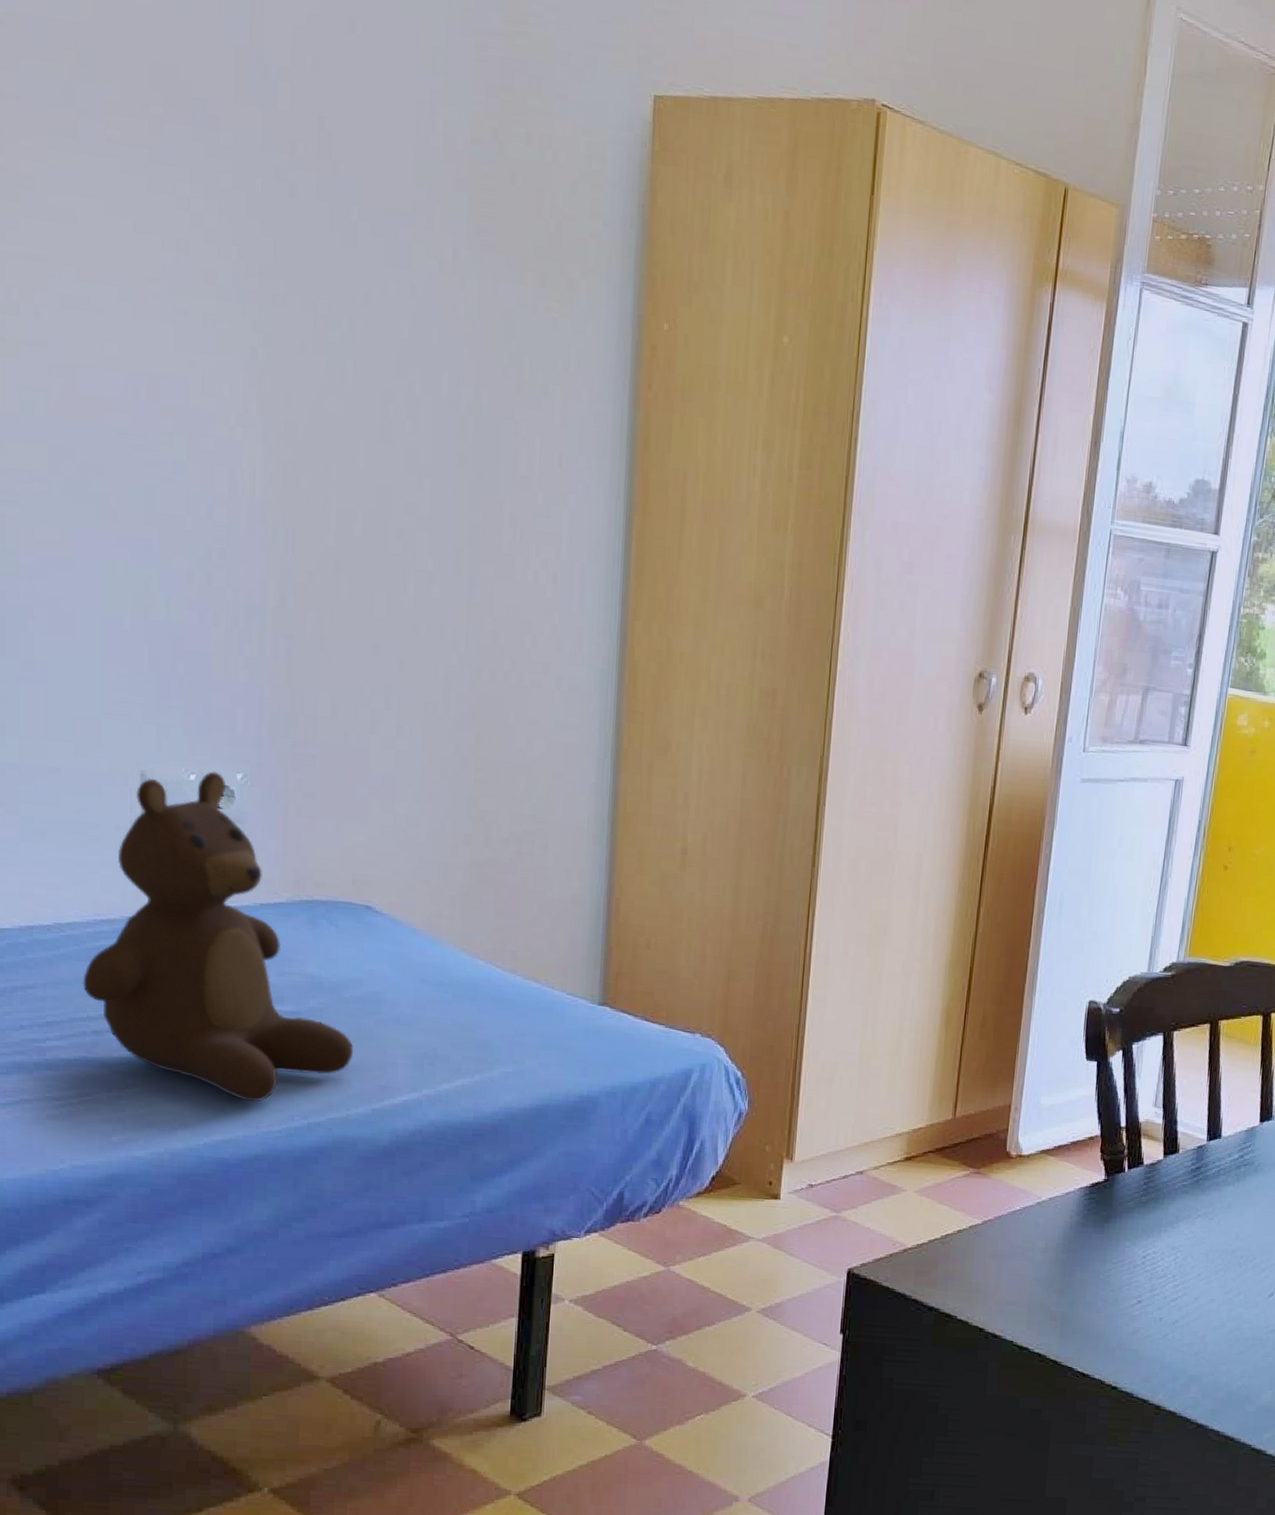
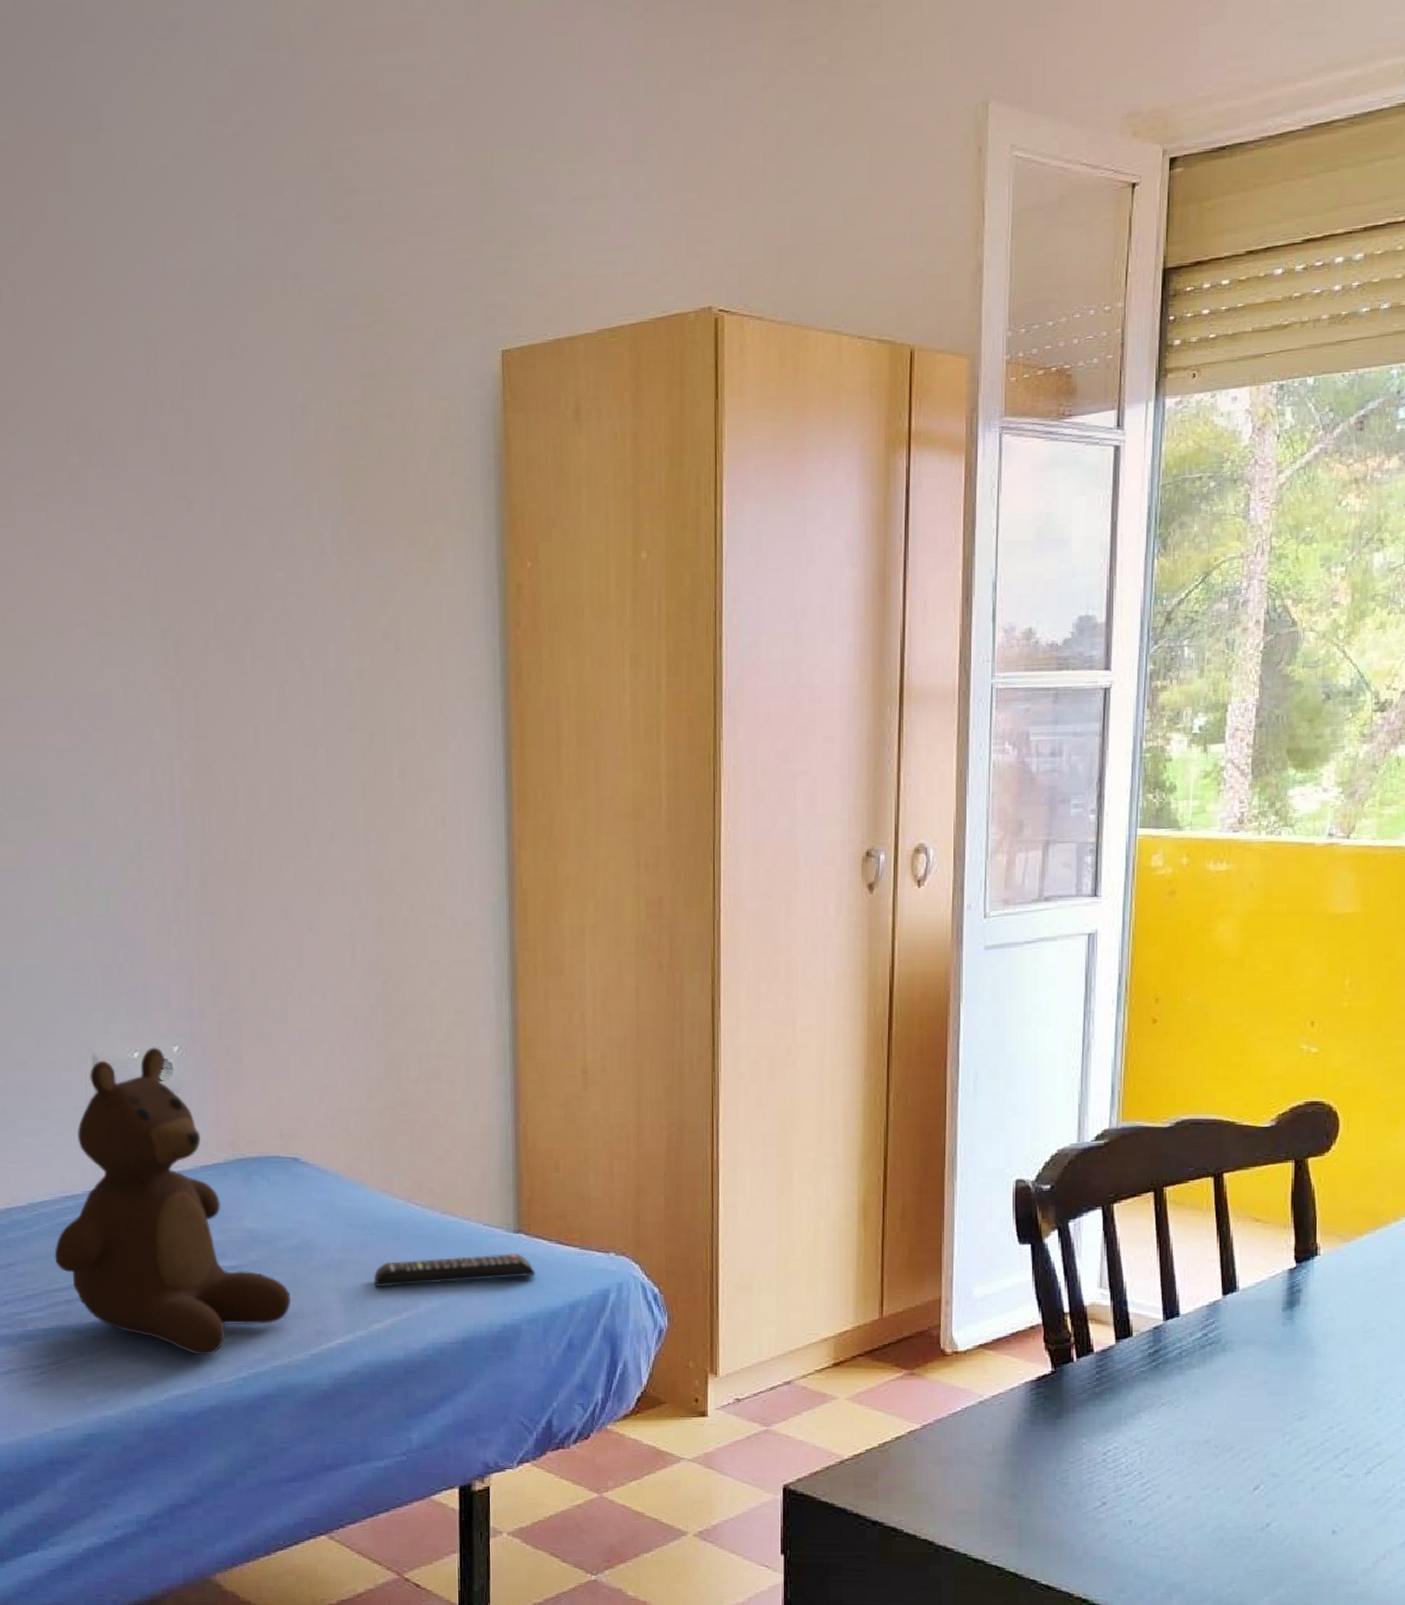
remote control: none [447,1022,618,1051] -> present [374,1254,535,1288]

